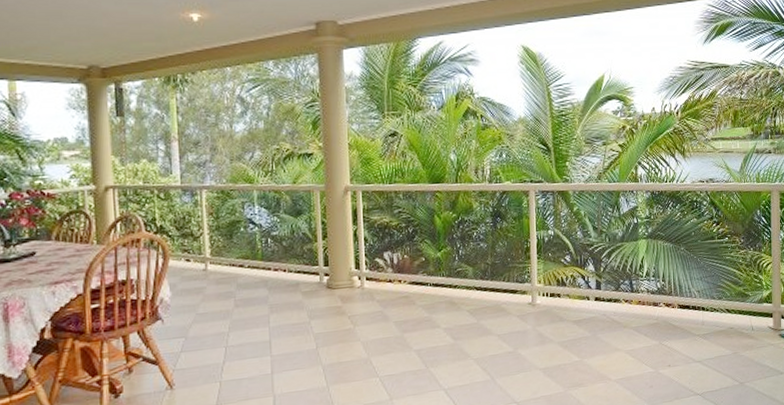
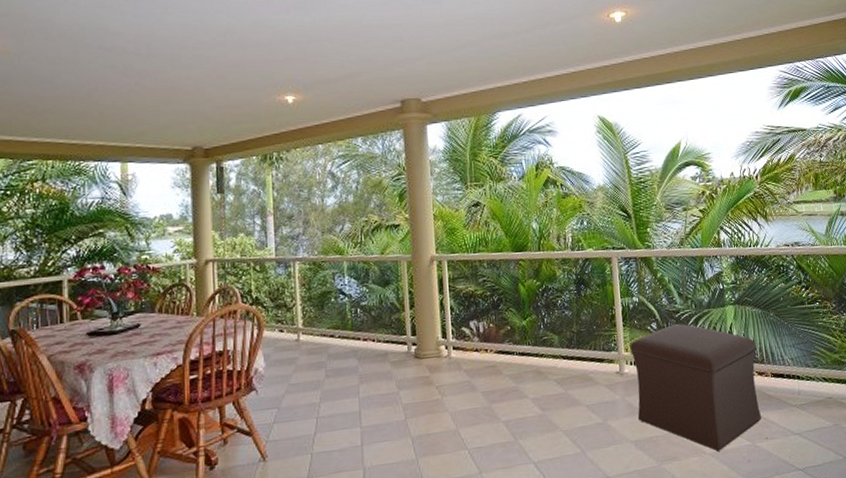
ottoman: none [543,257,665,378] -> present [630,324,761,452]

